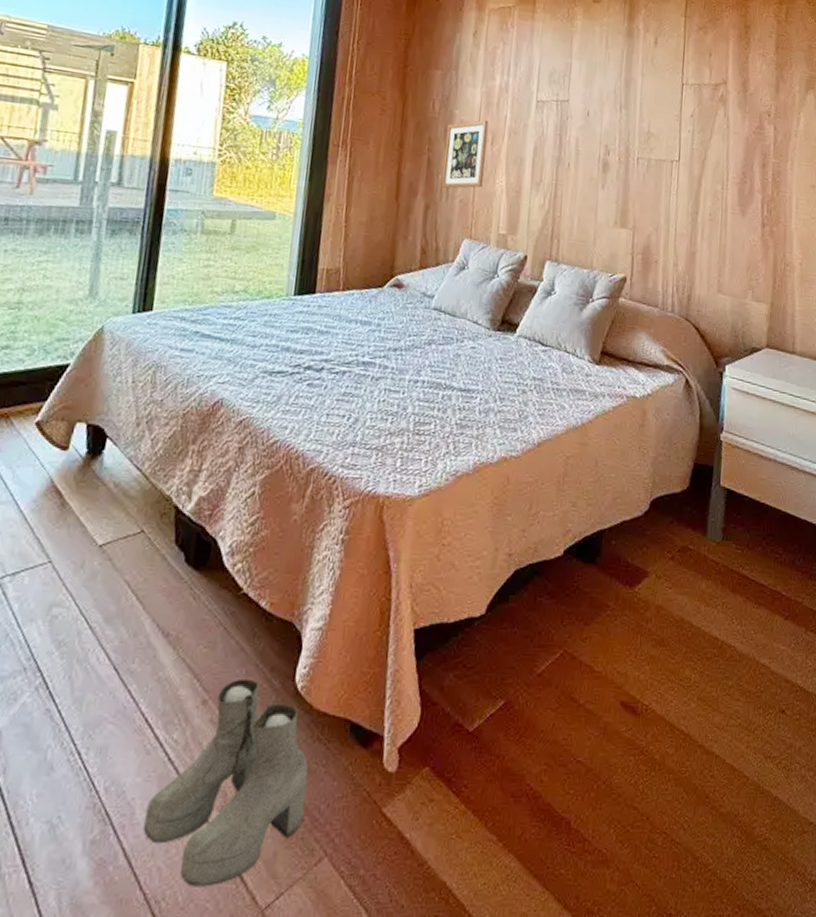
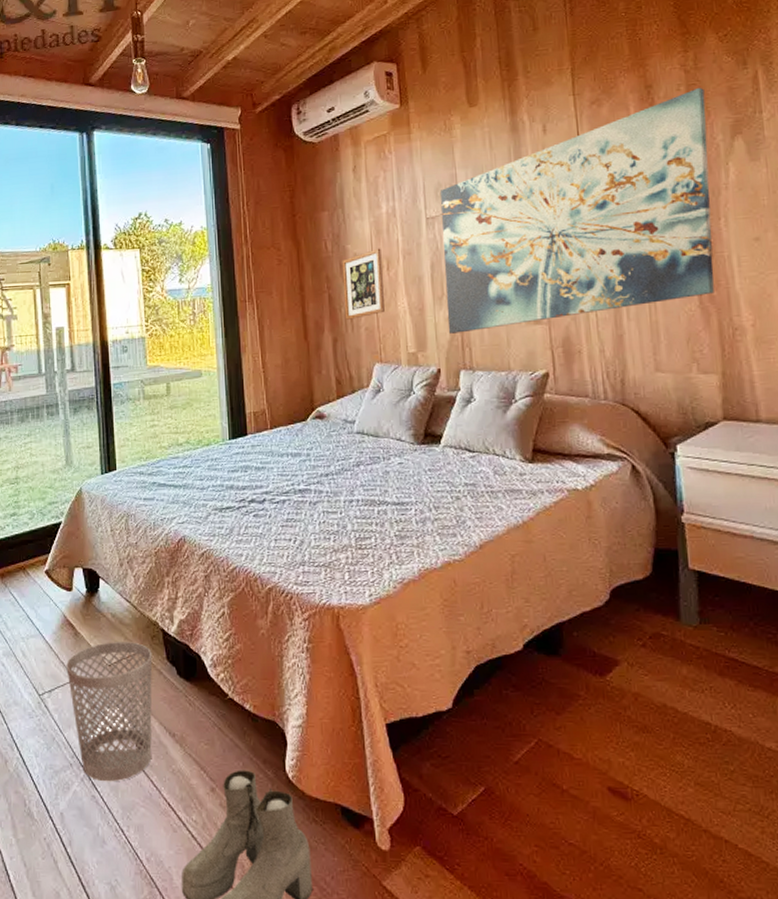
wastebasket: none [40,517,158,692] -> present [66,642,153,782]
wall art: none [540,39,790,229] -> present [441,87,714,334]

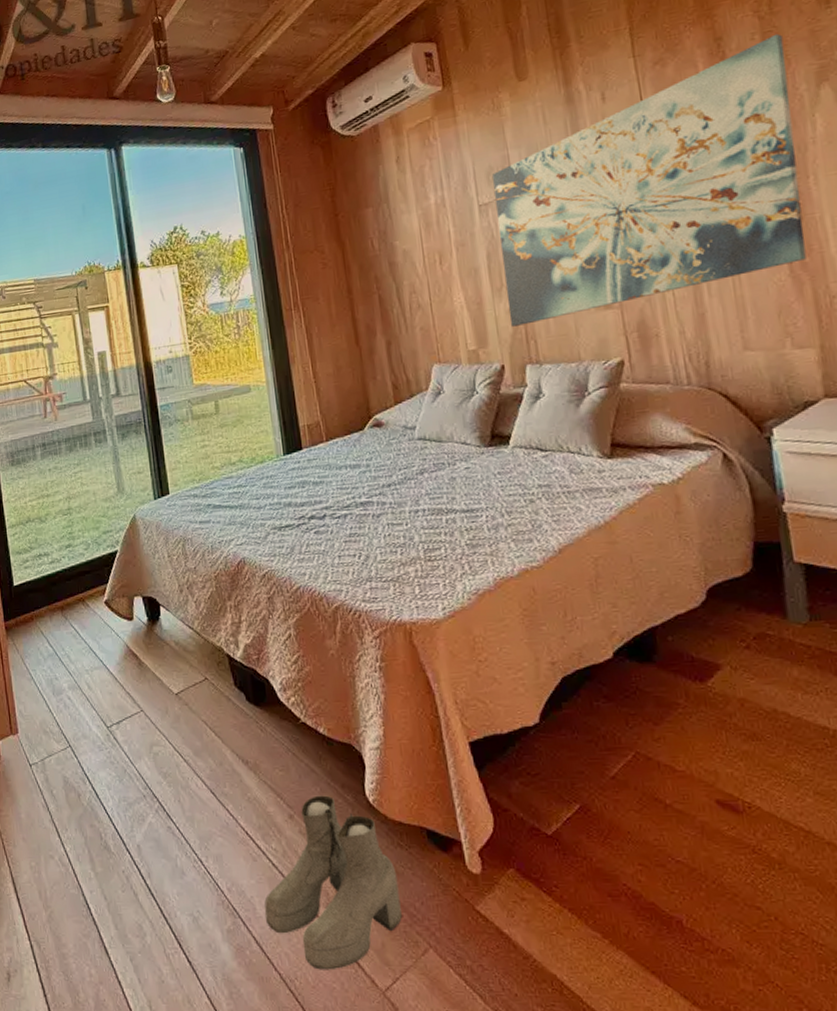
wastebasket: present [66,642,153,782] -> none [132,669,226,813]
picture frame: present [342,248,385,320] -> none [390,241,440,321]

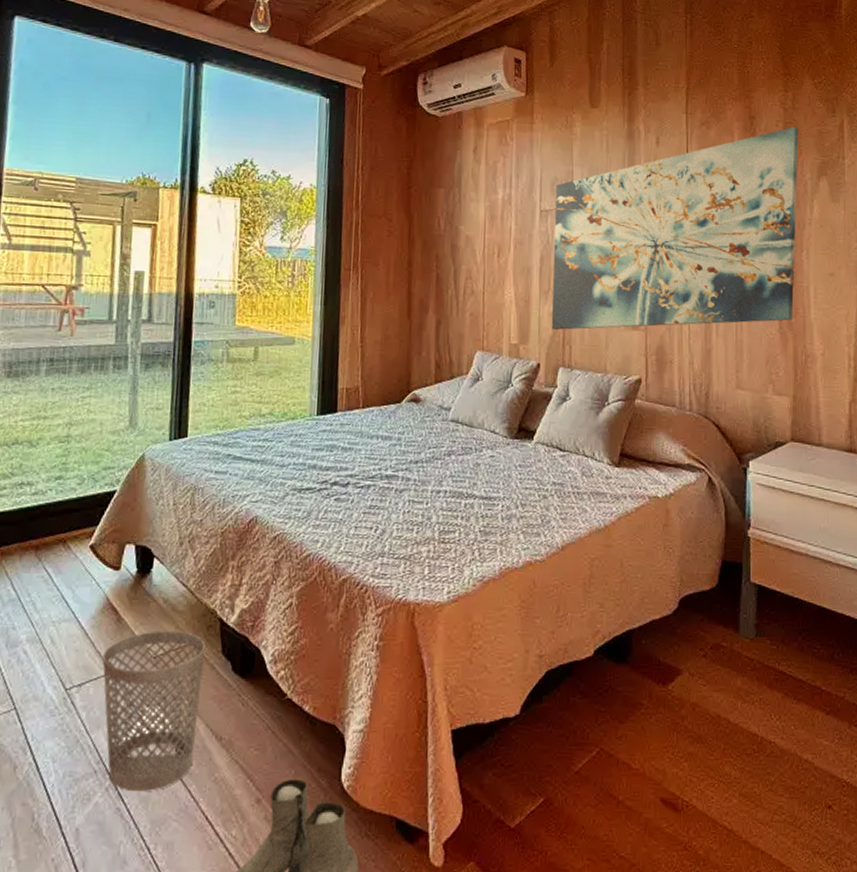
wastebasket: none [132,669,226,813] -> present [102,631,206,793]

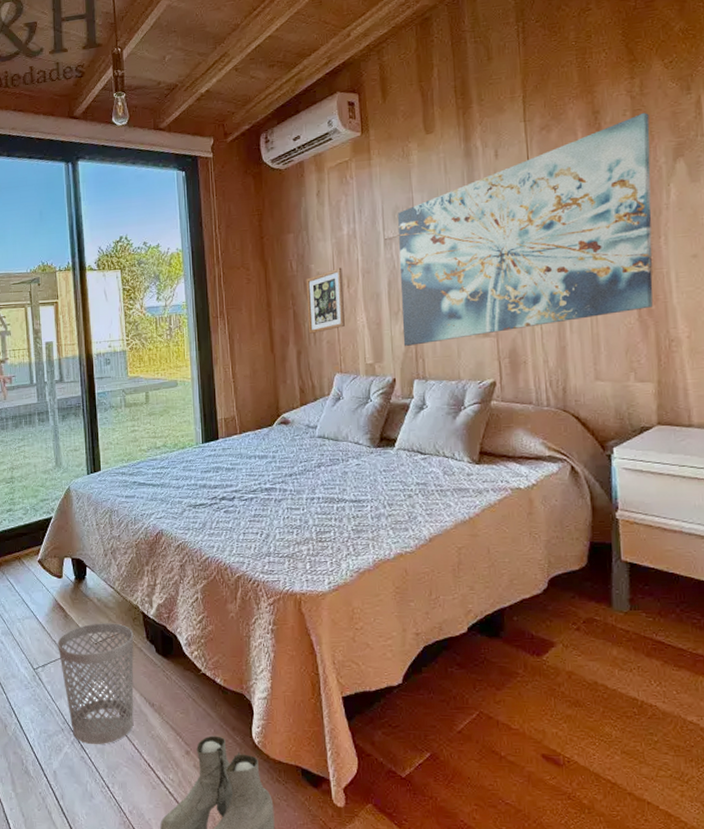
picture frame: none [451,233,494,303] -> present [306,267,345,334]

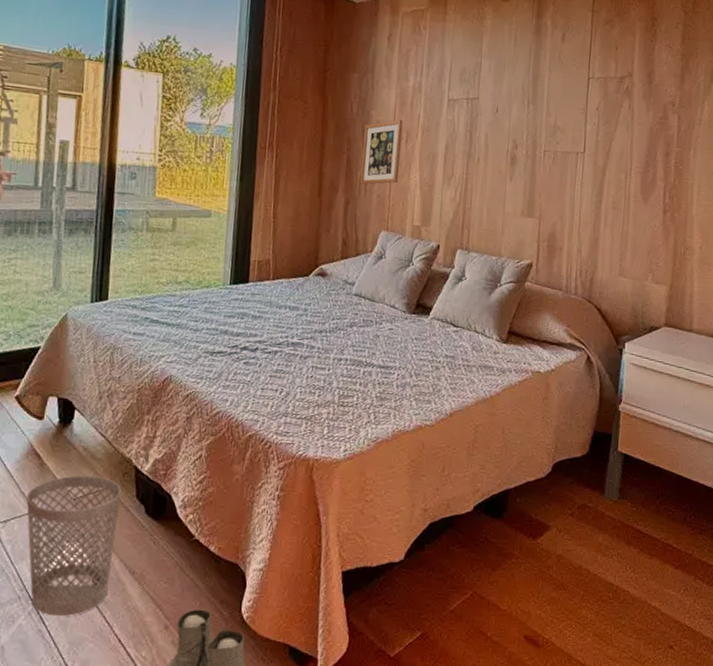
wall art: present [398,112,653,346] -> none [452,29,697,215]

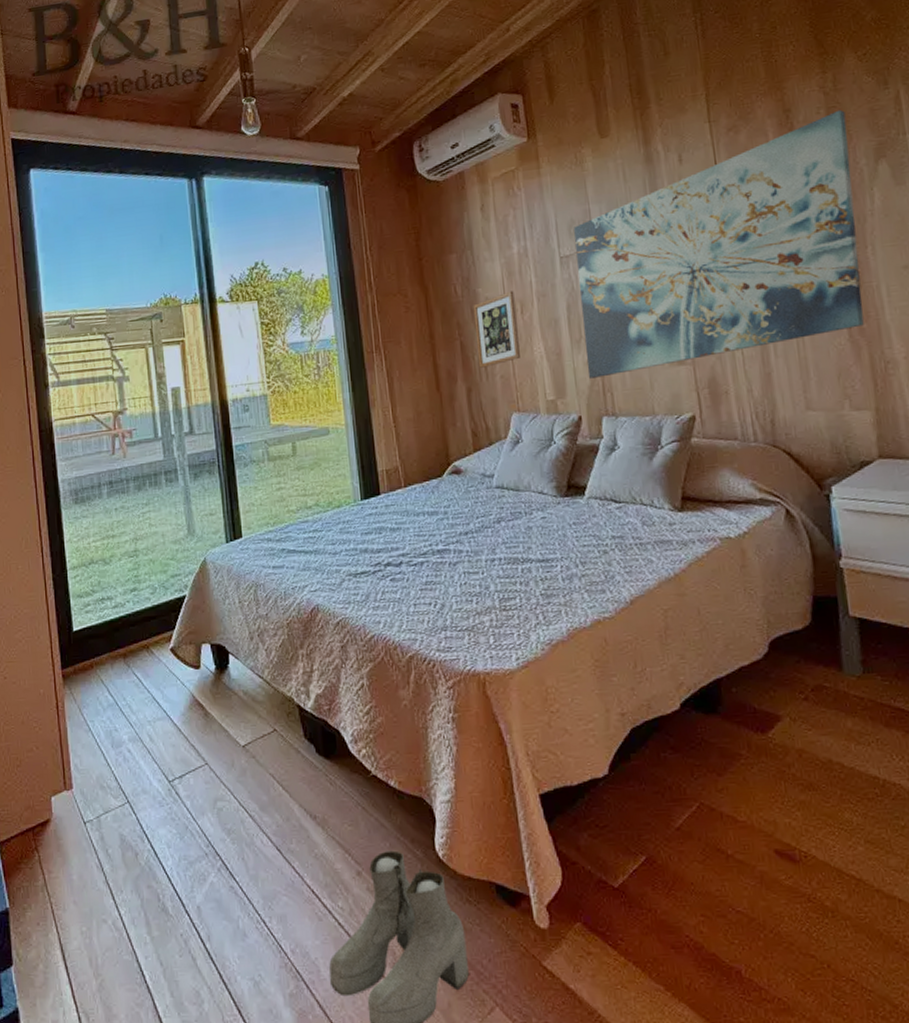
wastebasket: present [26,475,122,617] -> none [197,720,292,871]
wall art: none [452,29,697,215] -> present [574,109,864,378]

